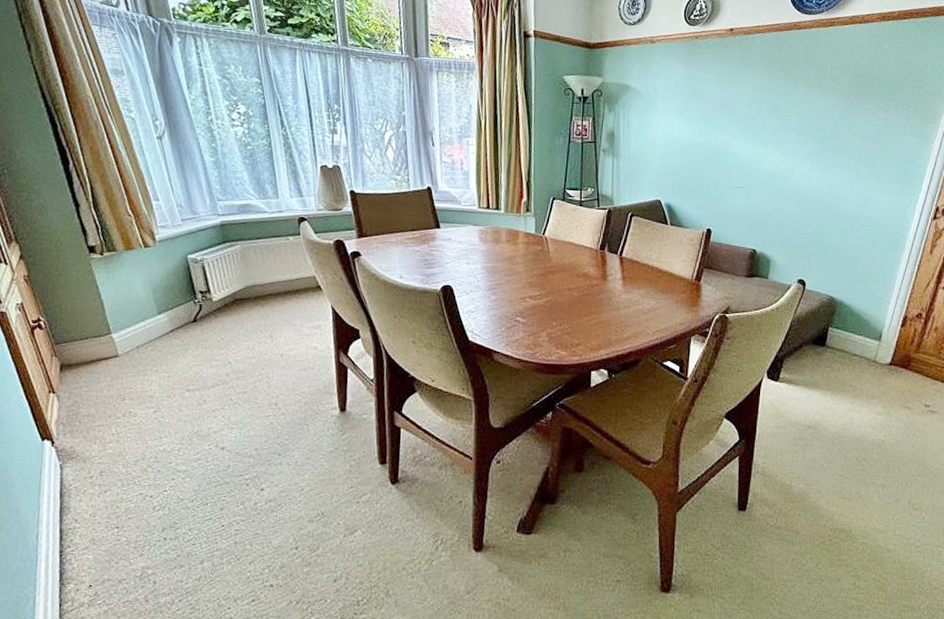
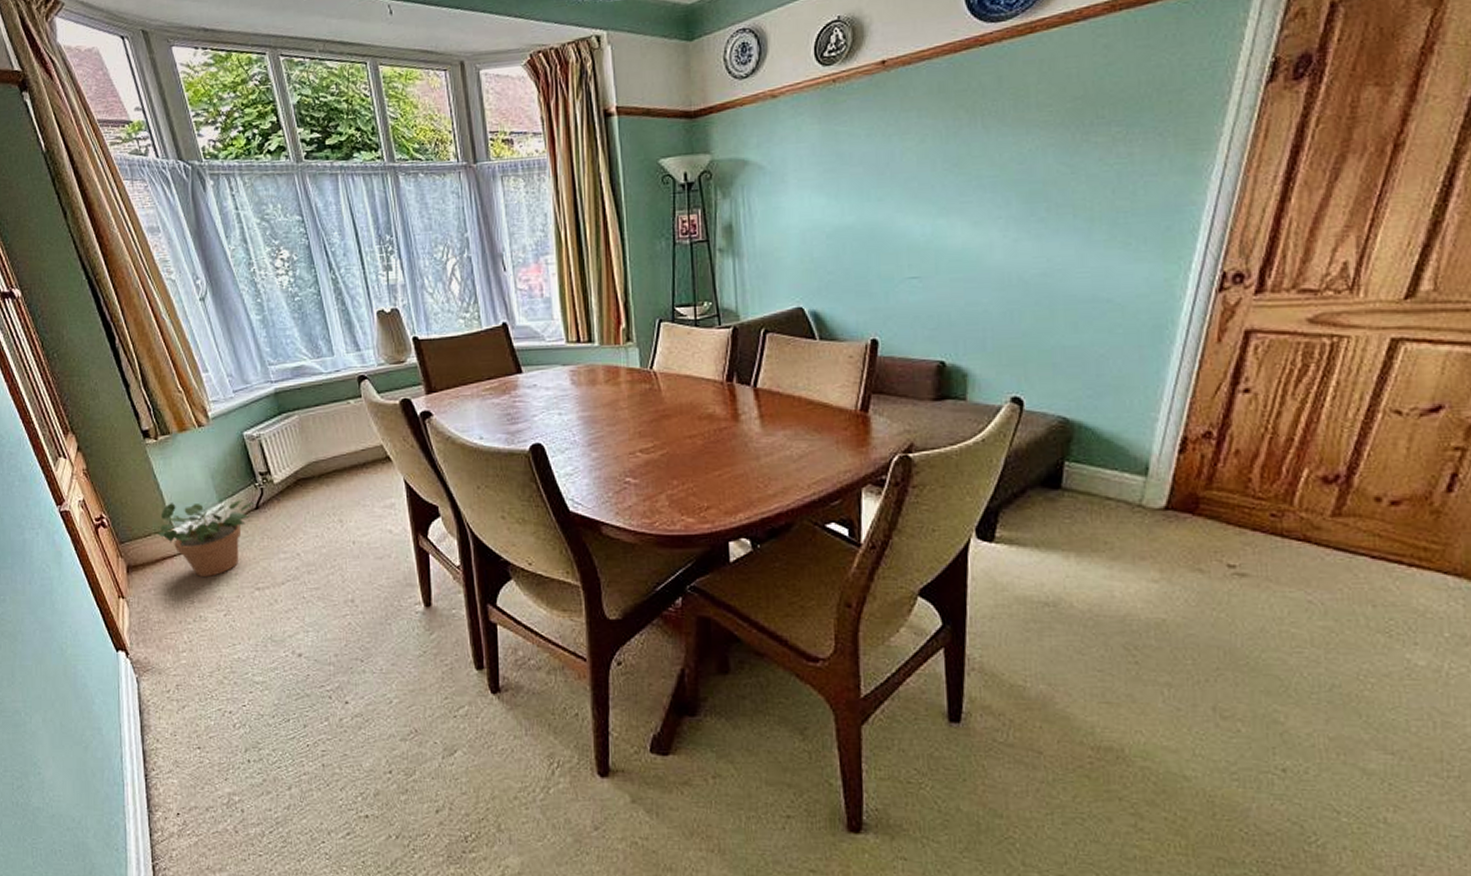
potted plant: none [94,301,193,378] -> present [157,487,255,577]

